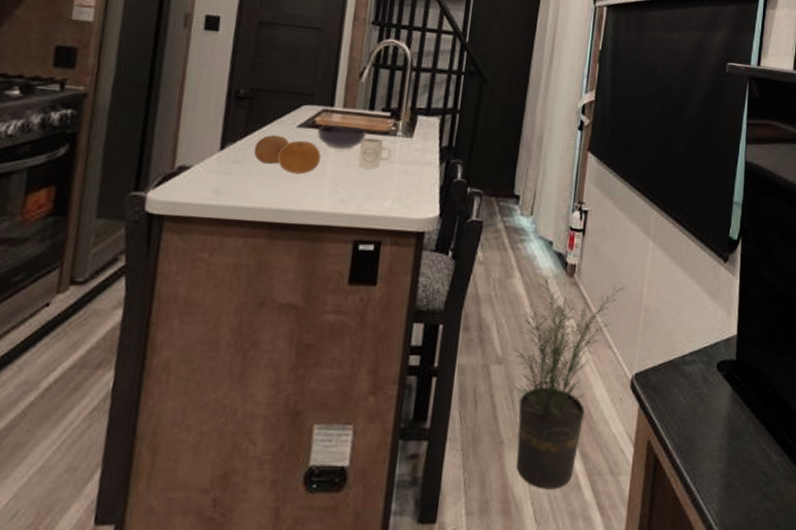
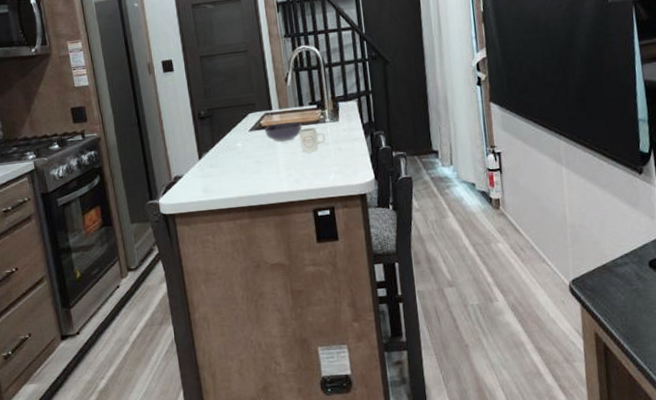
fruit: present [253,135,290,165] -> none [222,140,247,164]
fruit: present [277,140,322,175] -> none [241,140,273,168]
potted plant: present [514,268,624,489] -> none [461,207,547,378]

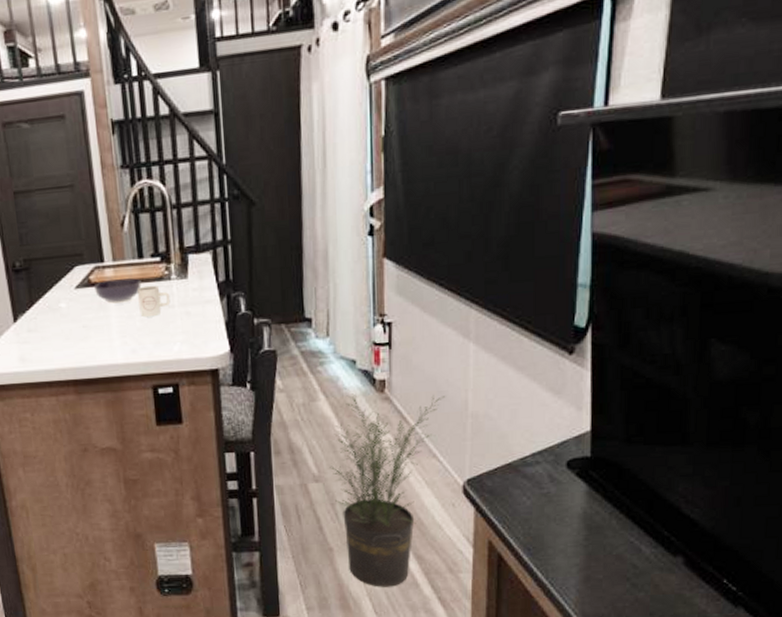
potted plant: none [461,207,547,378] -> present [330,388,445,587]

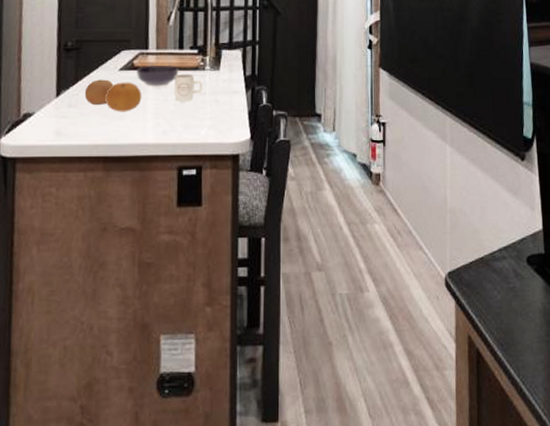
fruit: none [42,299,72,329] -> present [84,79,114,106]
fruit: none [65,300,105,334] -> present [105,82,142,112]
potted plant: present [330,388,445,587] -> none [332,180,428,386]

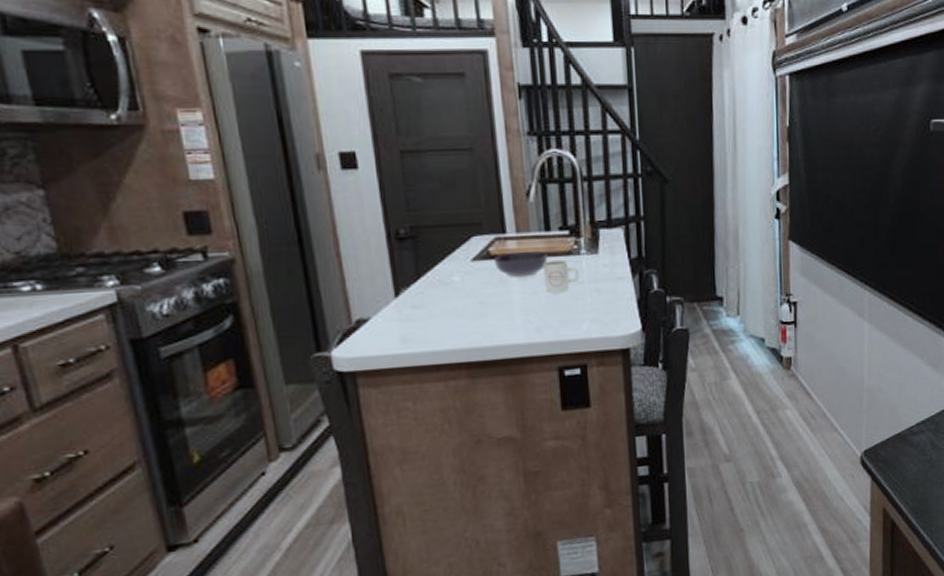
fruit: present [84,79,114,106] -> none [431,272,467,305]
fruit: present [105,82,142,112] -> none [458,274,505,311]

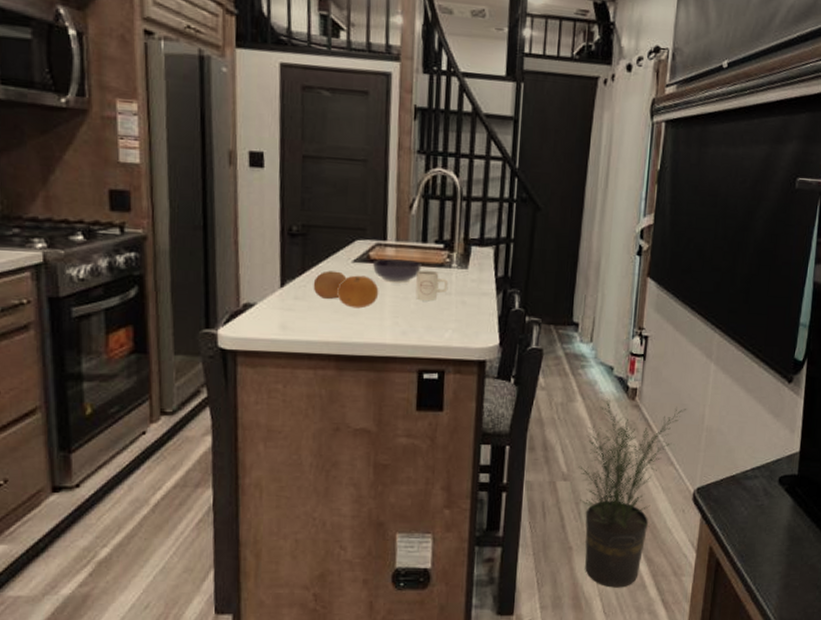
fruit: none [431,272,467,305] -> present [313,271,347,300]
fruit: none [458,274,505,311] -> present [337,275,379,309]
potted plant: none [740,366,844,564] -> present [578,393,686,588]

